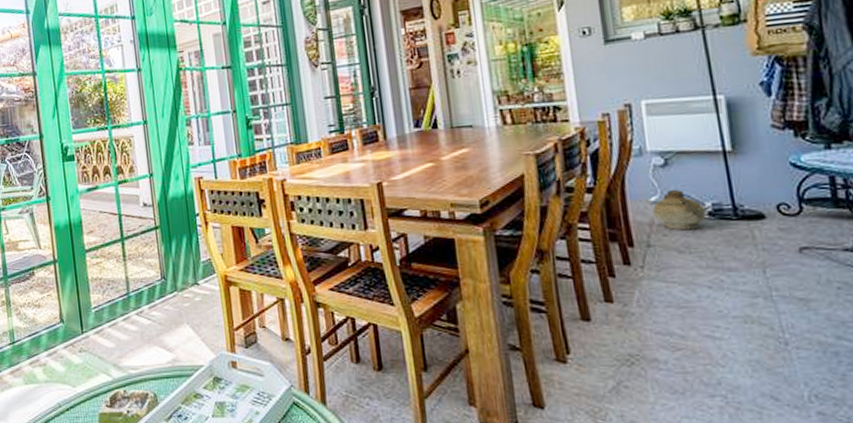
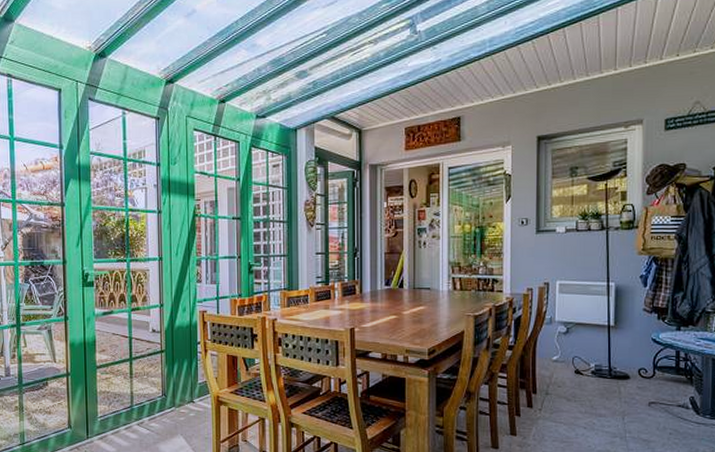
ceramic jug: present [653,190,707,231] -> none [554,353,591,384]

